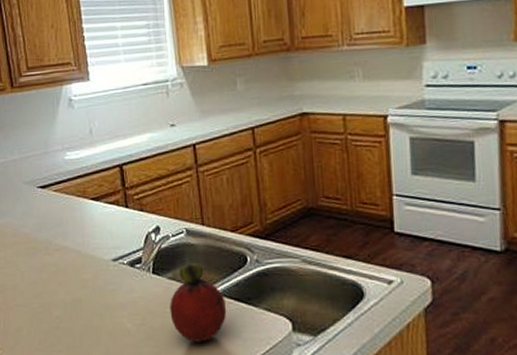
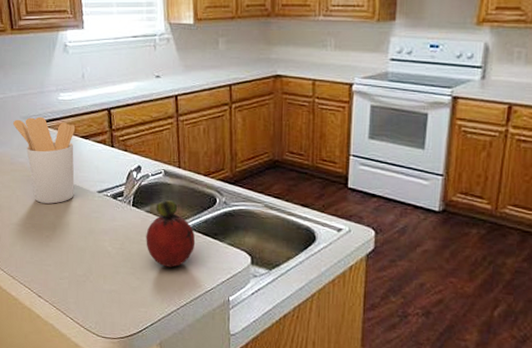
utensil holder: none [16,180,86,278] -> present [13,116,76,204]

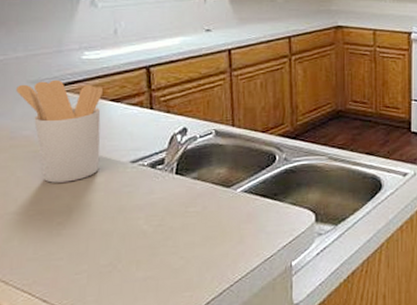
fruit: present [146,200,196,267] -> none [192,163,252,239]

